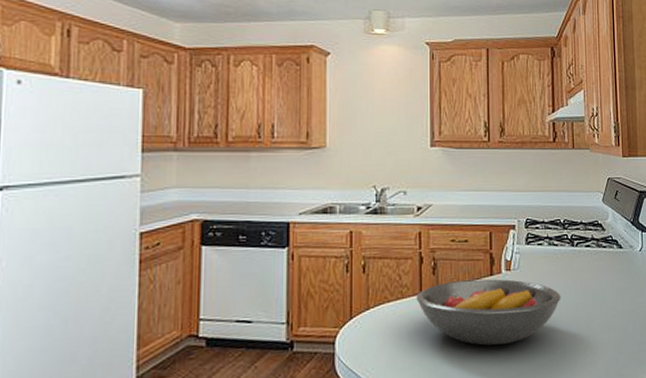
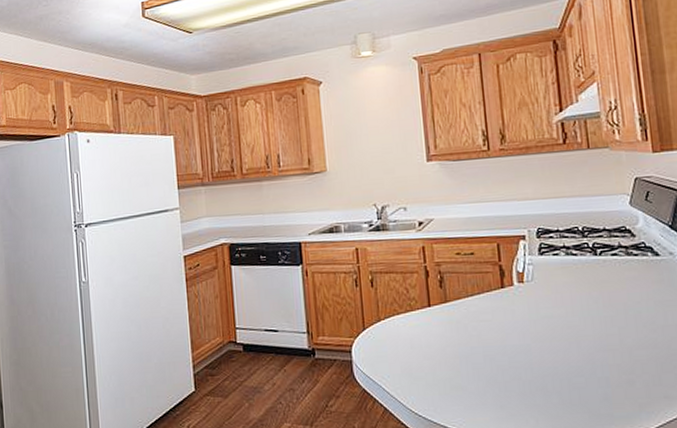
fruit bowl: present [416,279,561,346] -> none [425,291,586,359]

